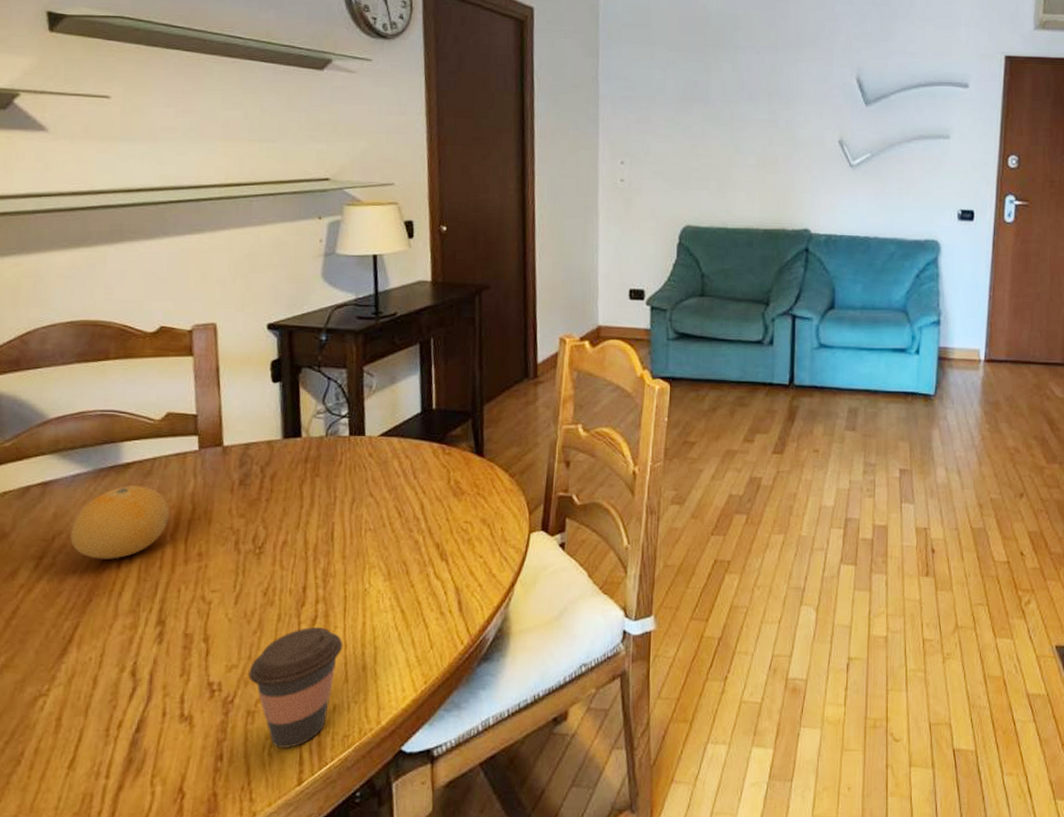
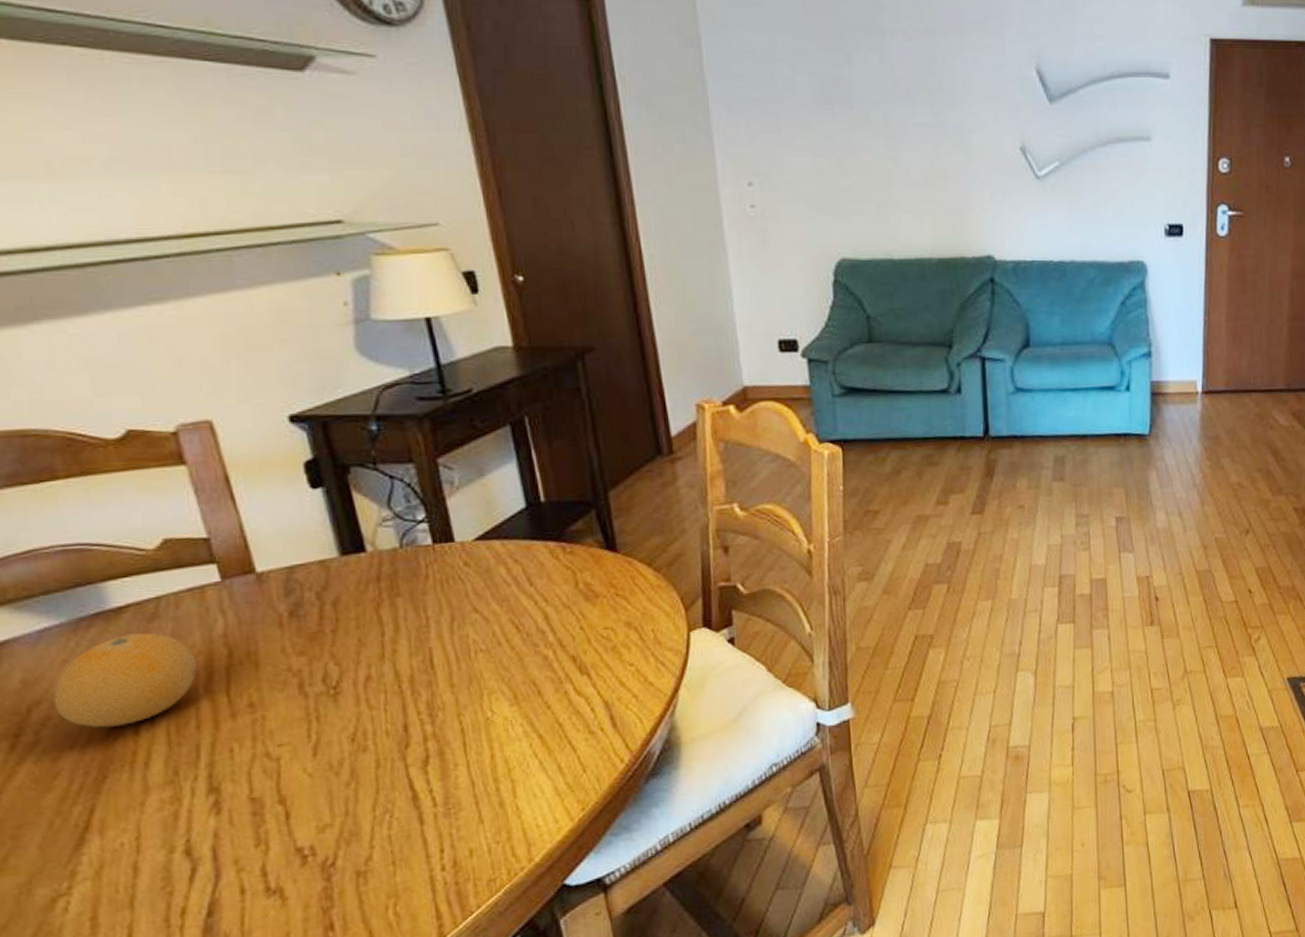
coffee cup: present [248,627,343,748] -> none [349,767,470,906]

